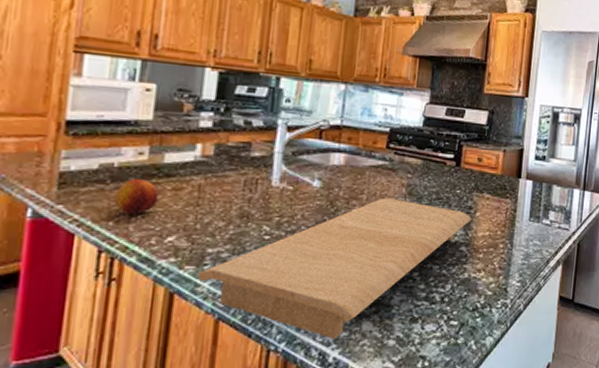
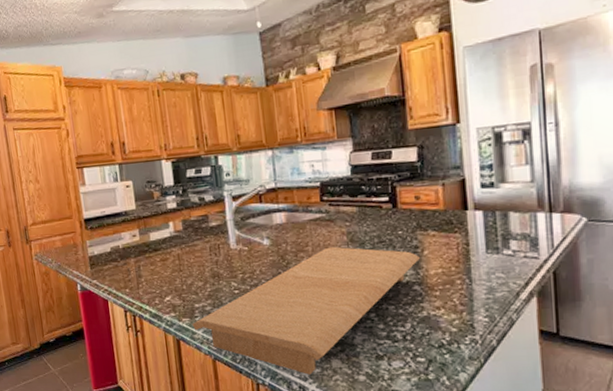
fruit: present [114,179,160,215] -> none [125,255,154,283]

